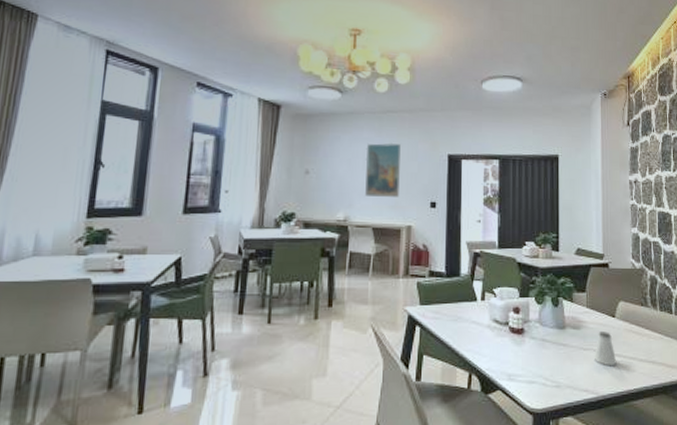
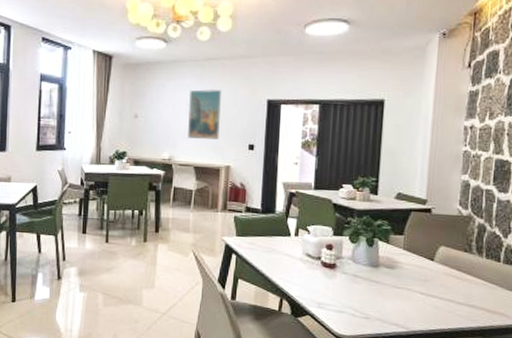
saltshaker: present [595,332,617,367] -> none [408,273,432,306]

